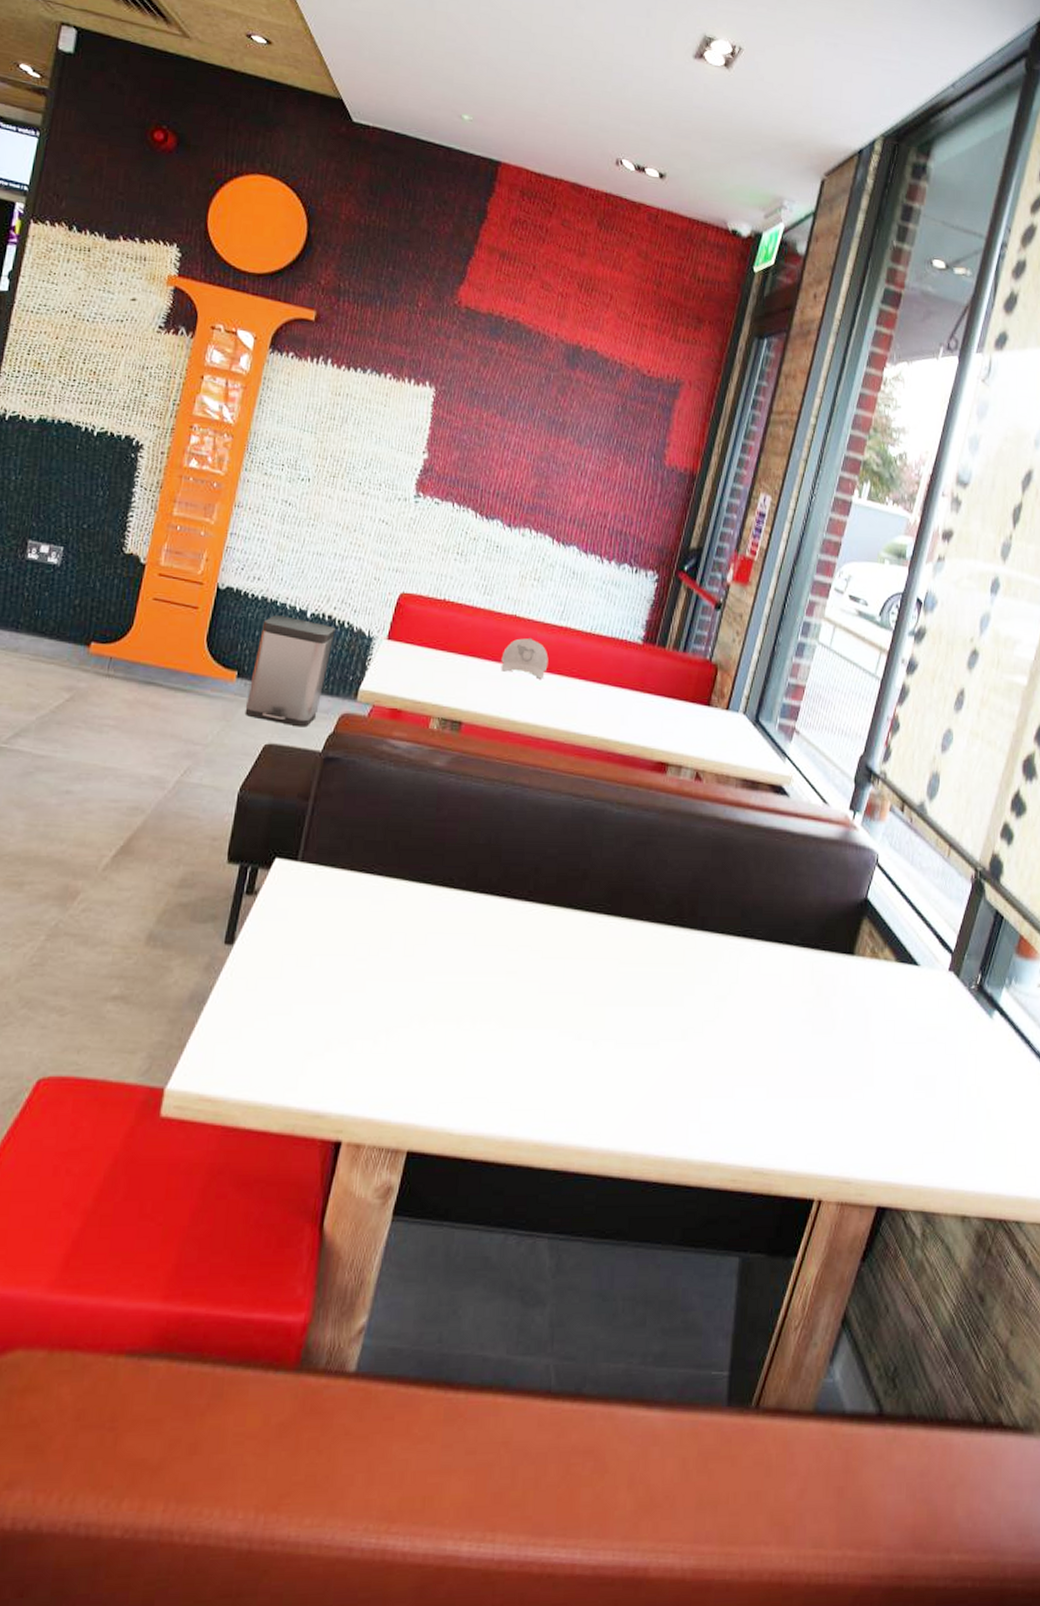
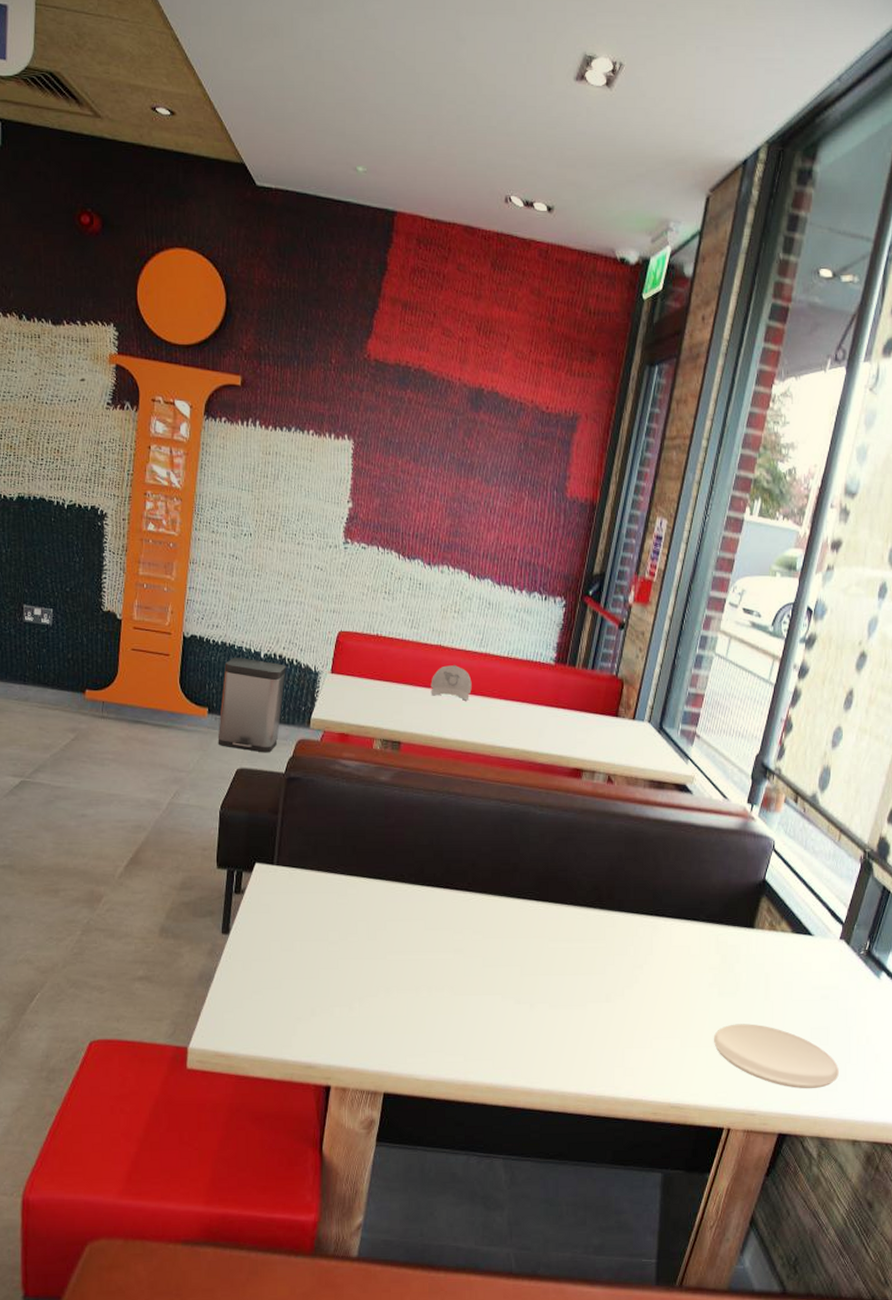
plate: none [804,1070,947,1152] -> present [713,1024,839,1089]

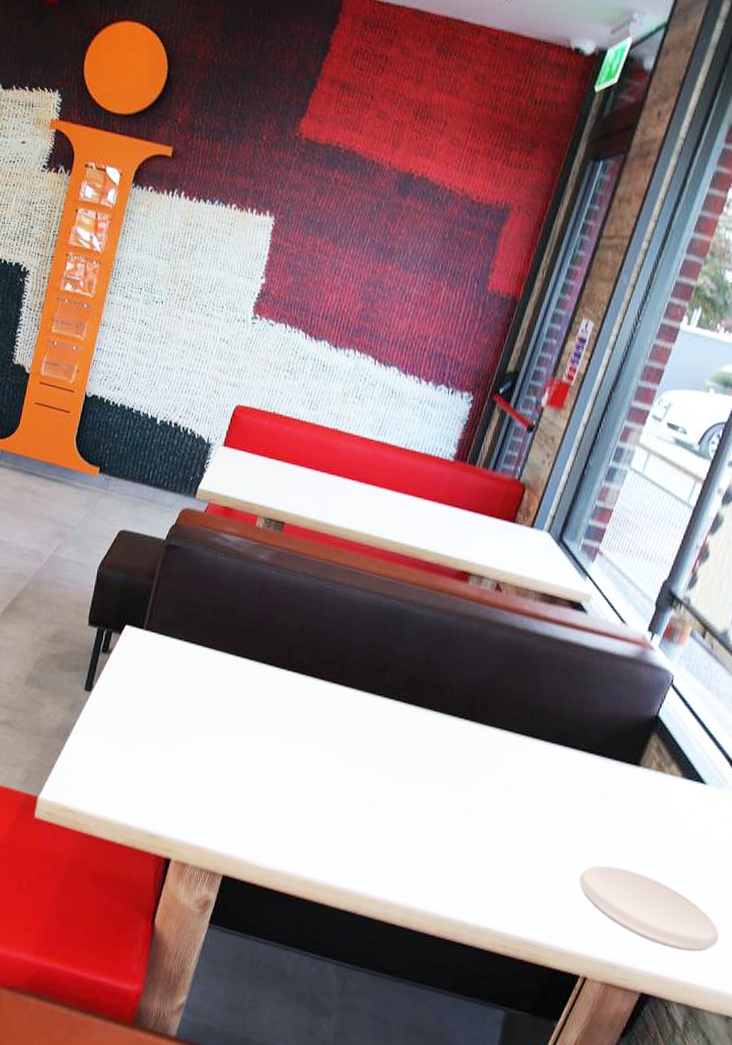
pedal bin: present [217,658,286,753] -> none [104,421,180,518]
baseball cap: present [431,664,472,701] -> none [321,450,365,488]

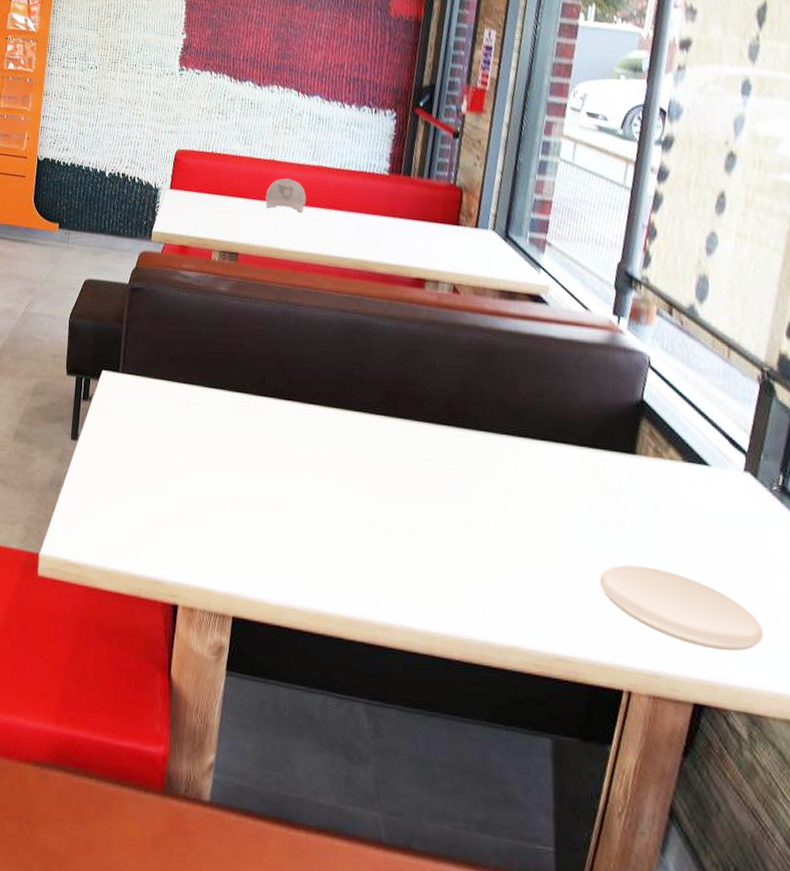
baseball cap: none [321,450,365,488] -> present [265,177,306,212]

